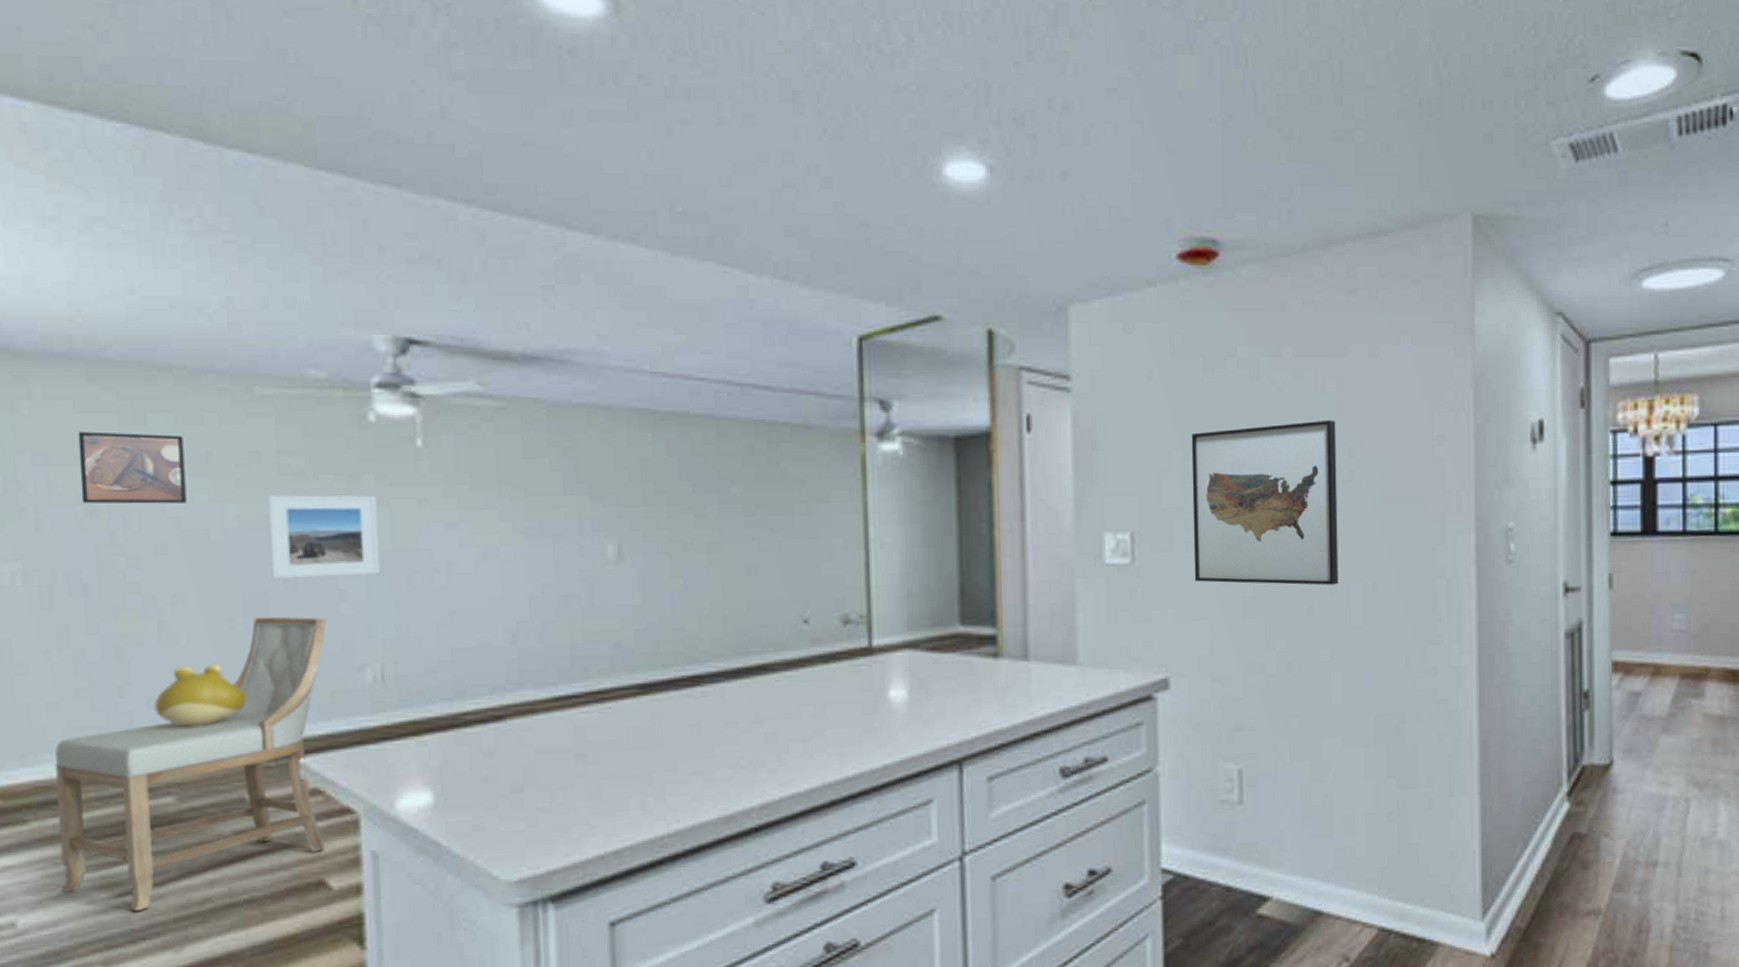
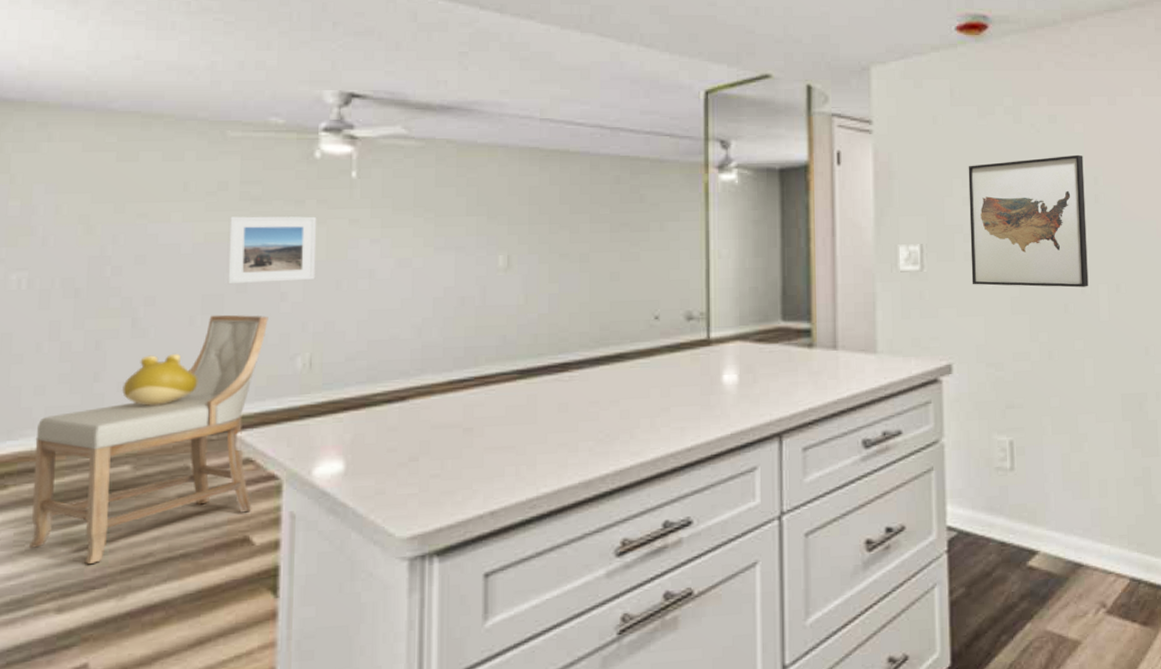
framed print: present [78,431,187,504] -> none [81,166,167,224]

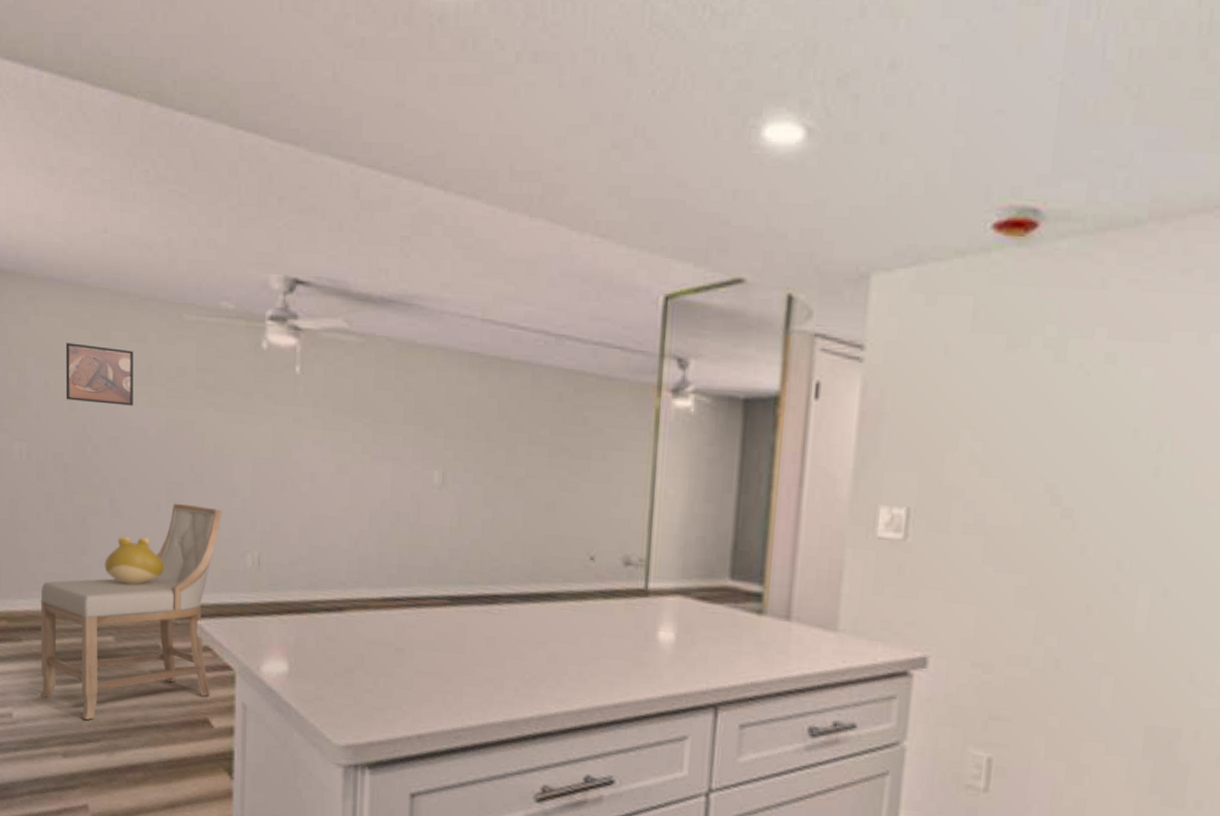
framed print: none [81,166,167,224] -> present [65,342,134,406]
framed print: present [228,216,317,285] -> none [187,405,264,478]
wall art: present [968,154,1089,288] -> none [967,409,1147,586]

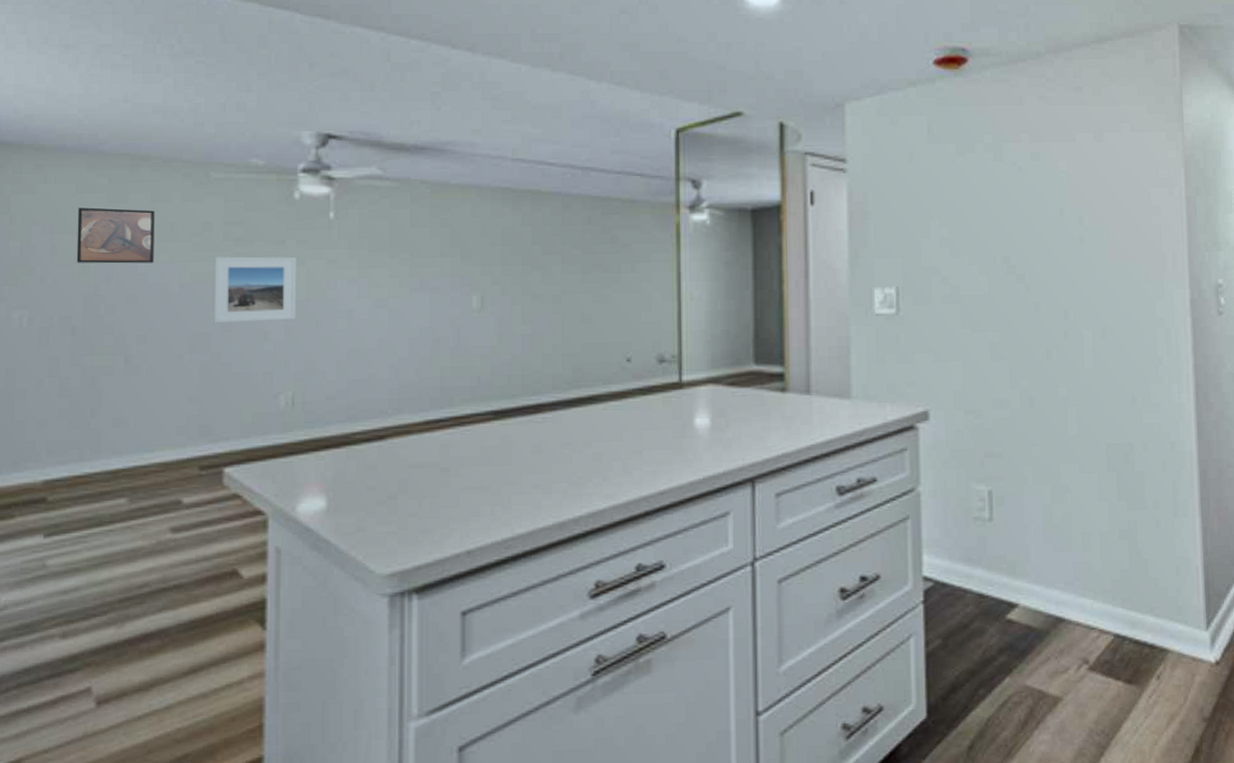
chair: present [39,503,222,720] -> none [34,353,253,593]
plush toy: present [105,535,165,585] -> none [117,390,188,441]
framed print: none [187,405,264,478] -> present [213,256,297,324]

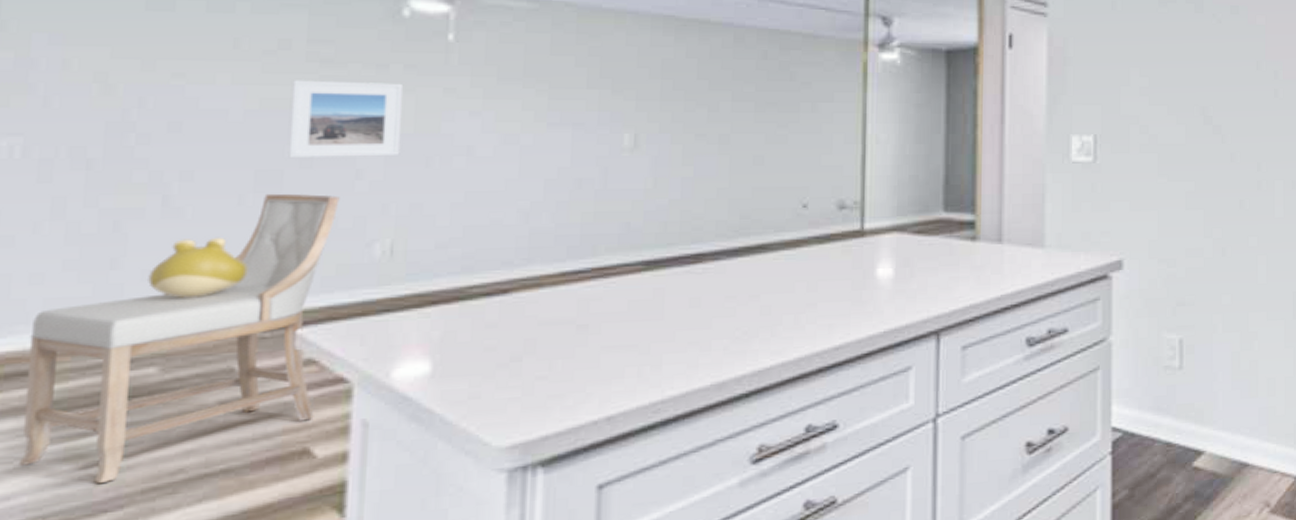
chair: none [34,353,253,593] -> present [17,193,340,484]
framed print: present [76,207,155,264] -> none [96,14,212,85]
plush toy: none [117,390,188,441] -> present [148,237,248,298]

